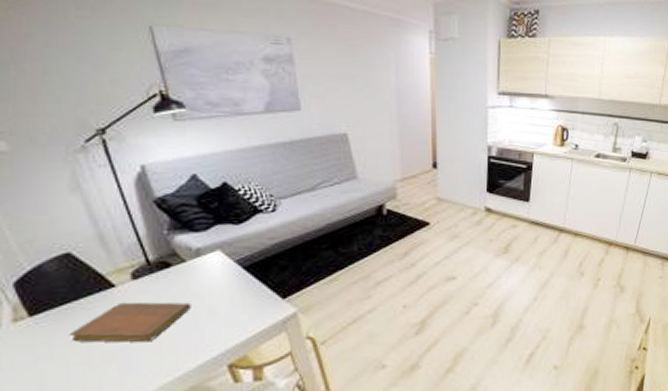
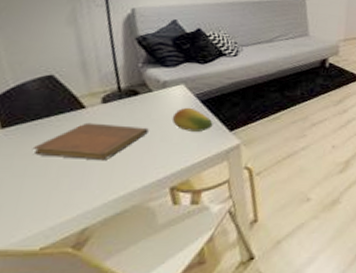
fruit: none [214,275,262,303] -> present [171,107,213,132]

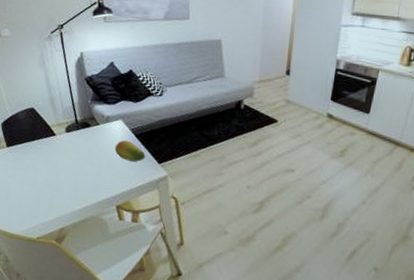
notebook: present [32,122,149,161] -> none [26,147,99,178]

